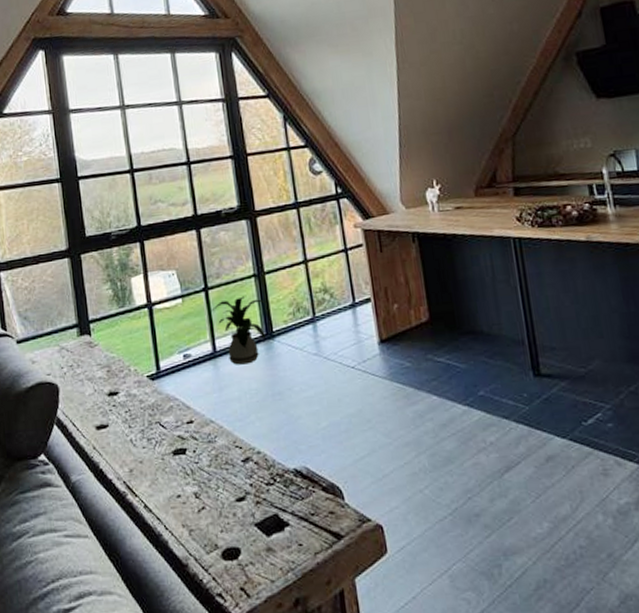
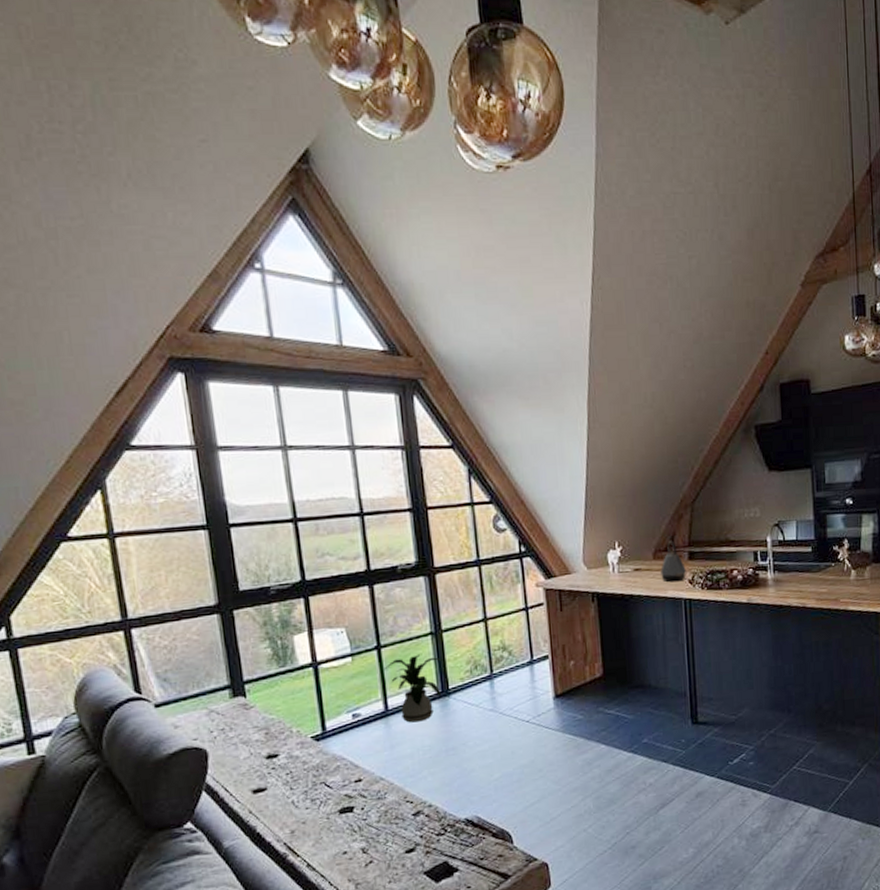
kettle: none [484,176,514,220] -> present [660,540,687,582]

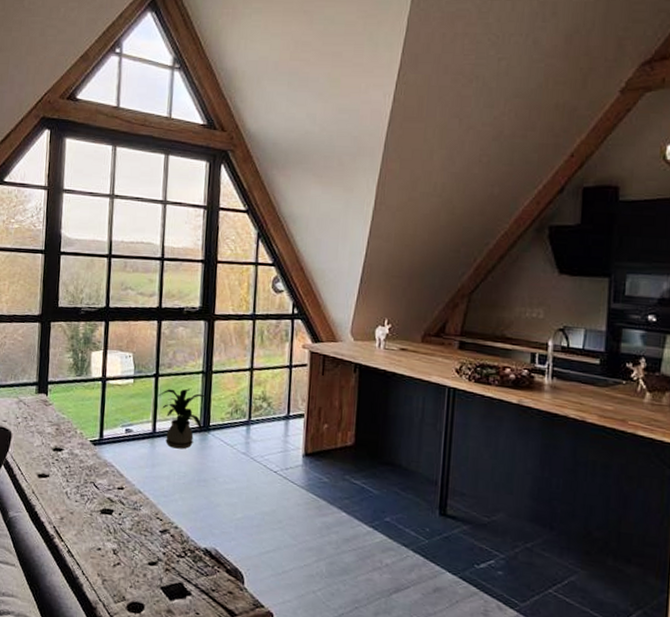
kettle: present [660,540,687,582] -> none [427,326,456,368]

